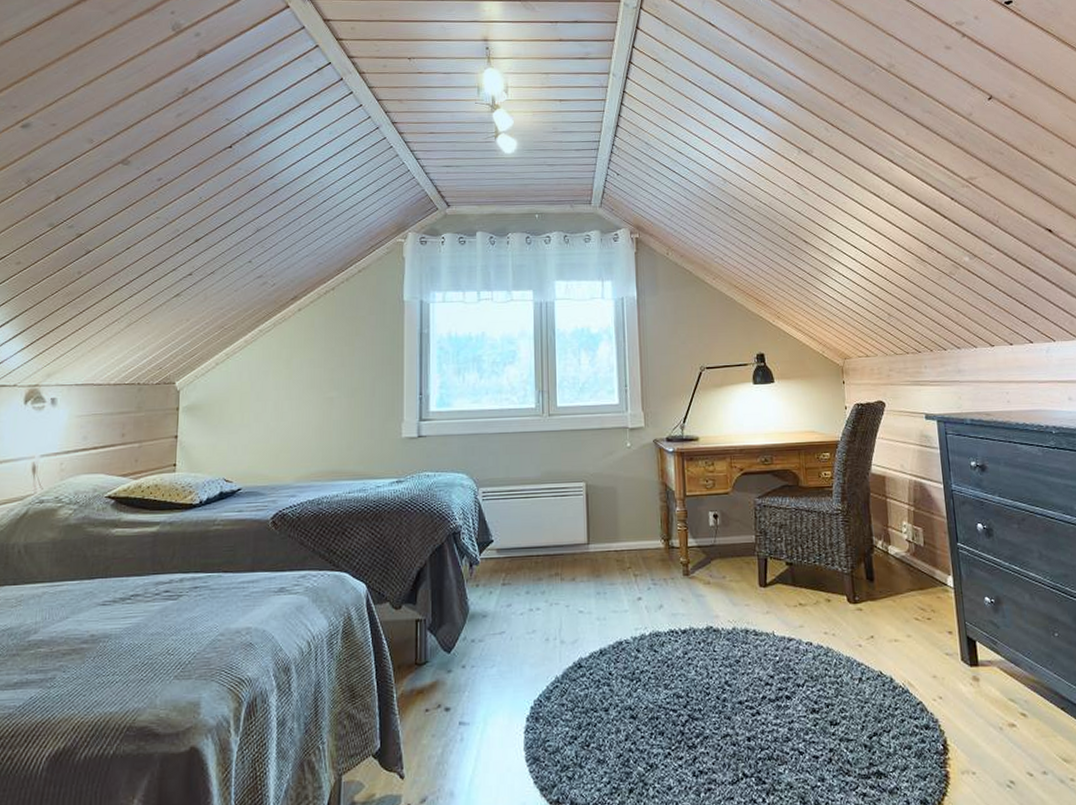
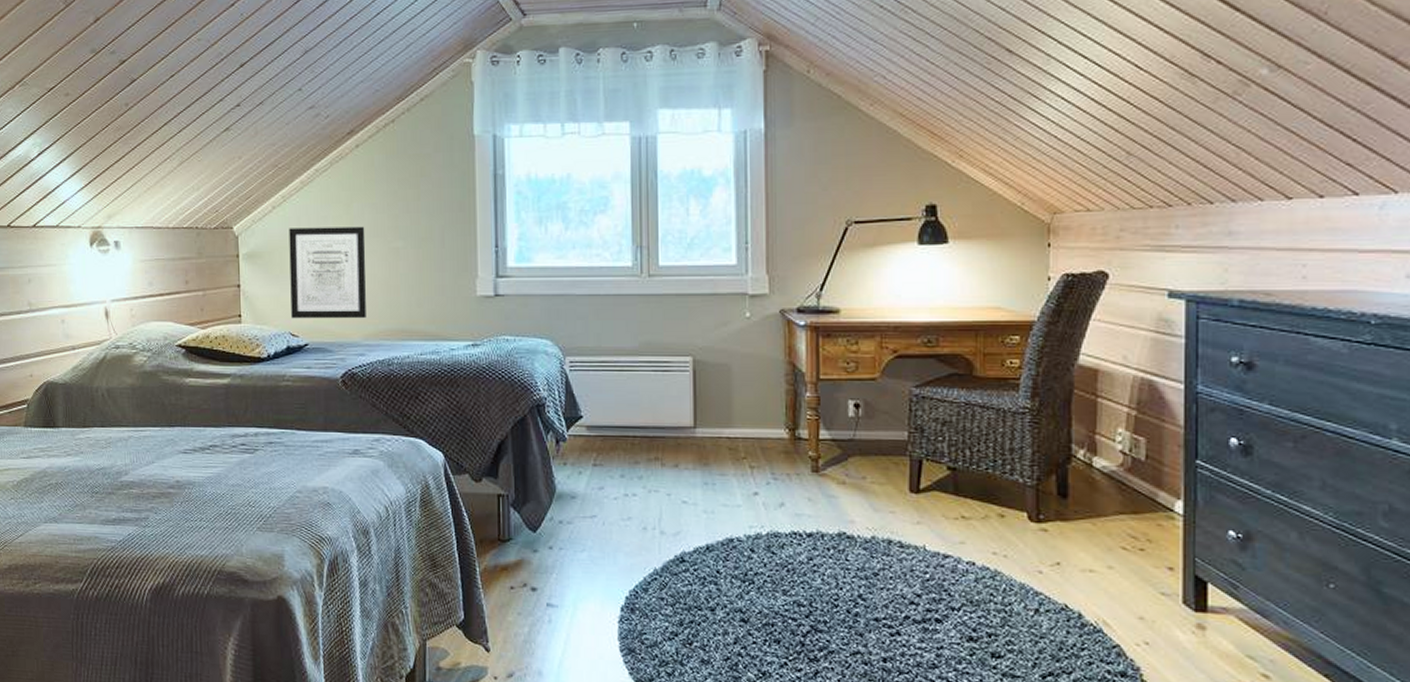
wall art: none [226,379,303,465] -> present [289,226,366,319]

